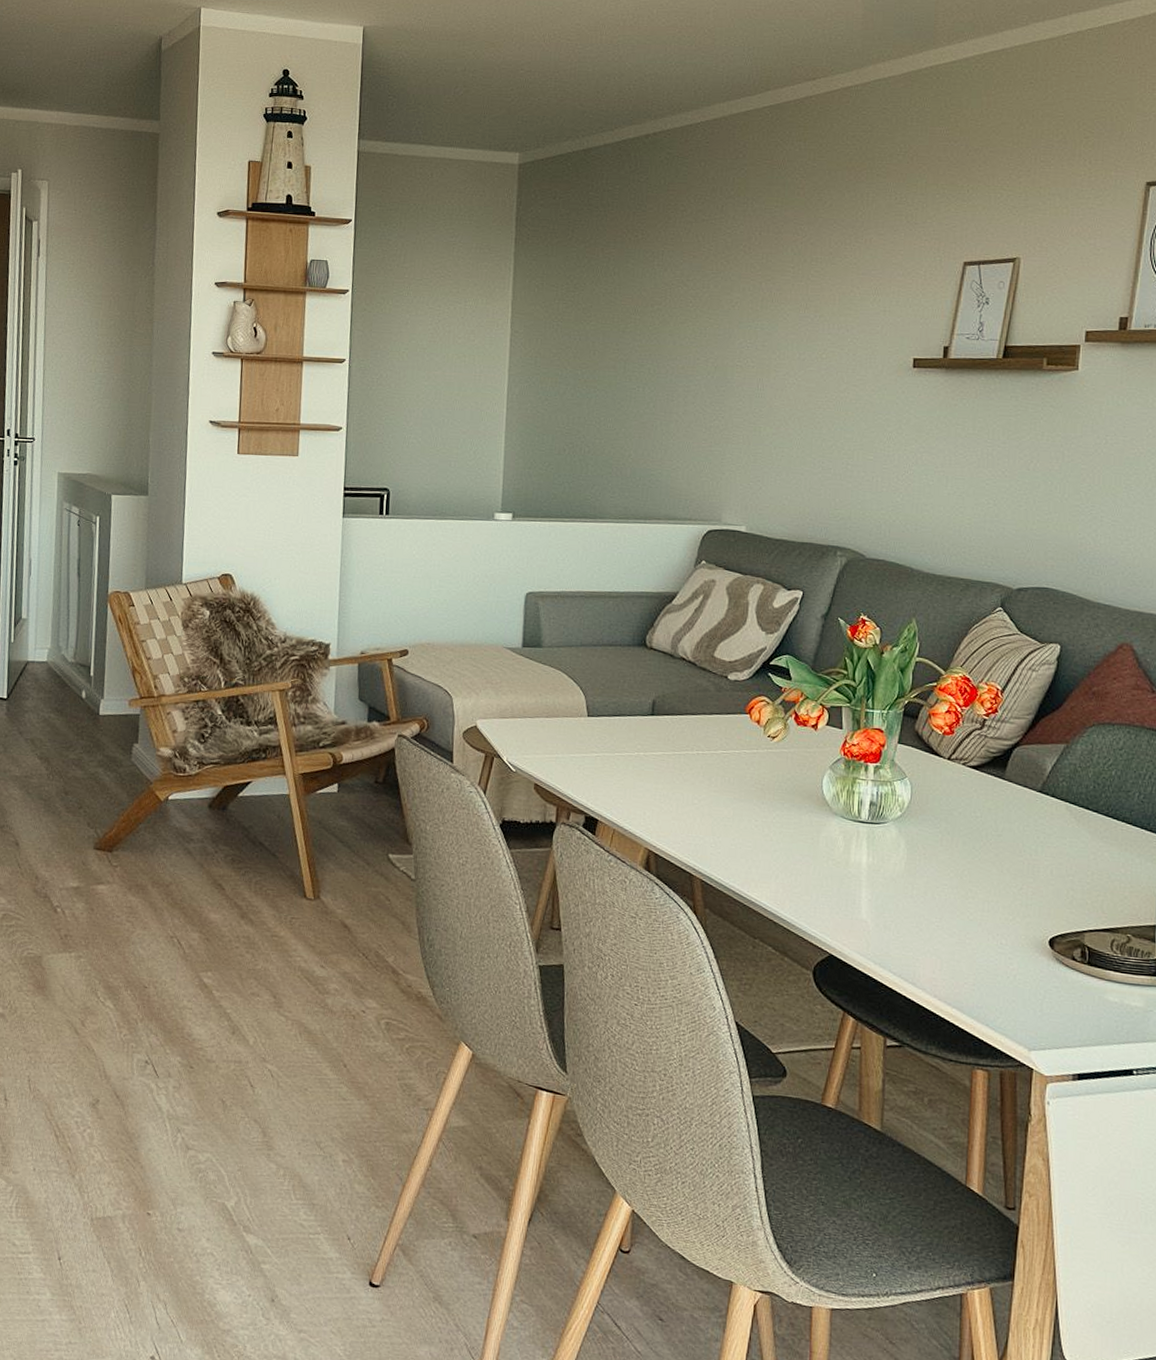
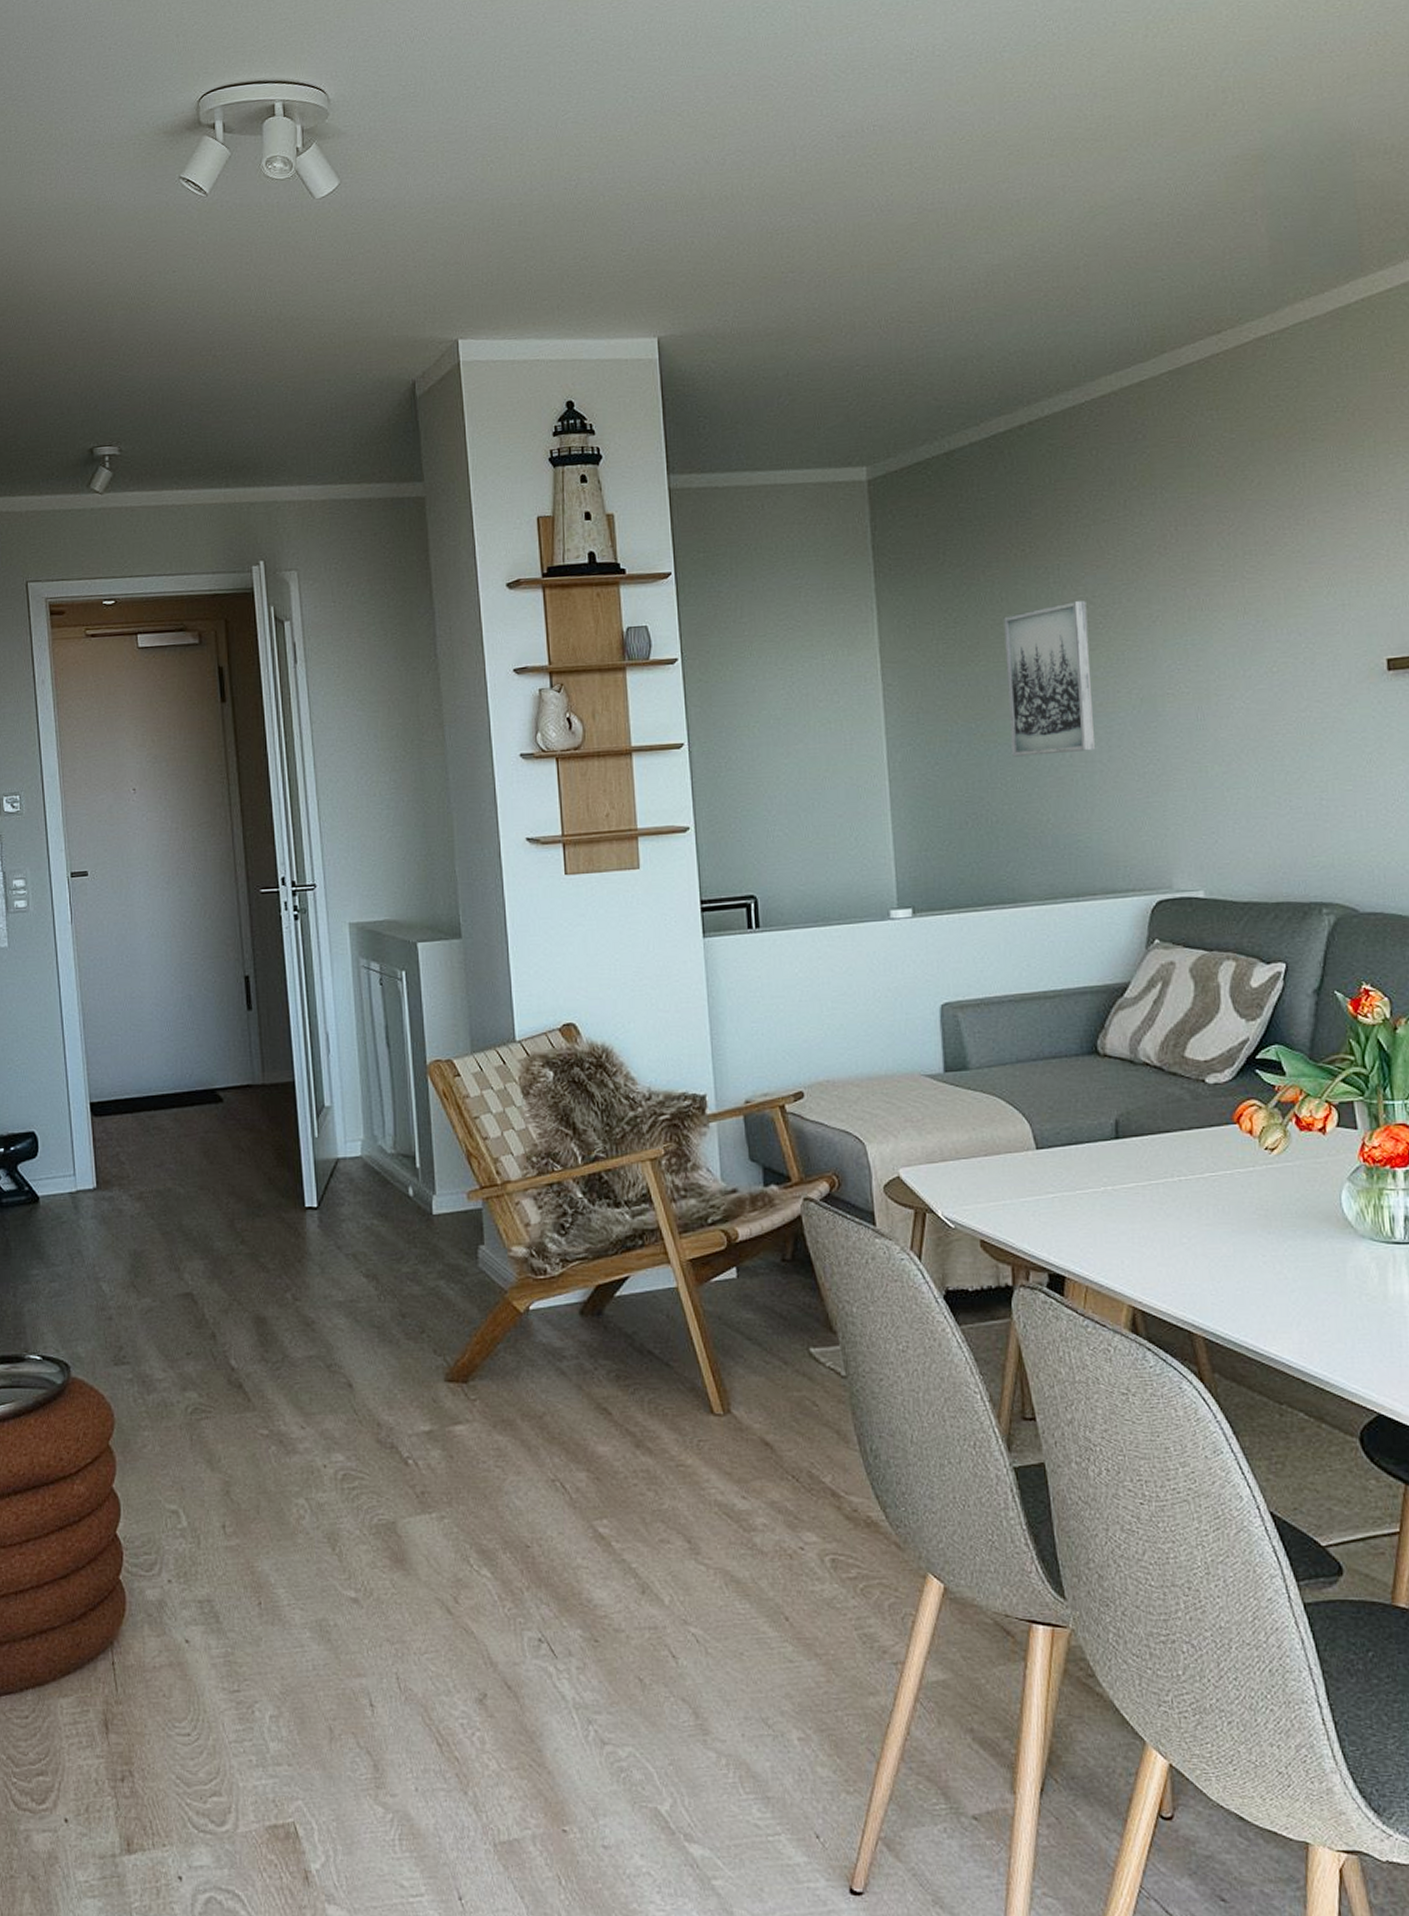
wall art: none [607,282,681,404] -> present [1003,601,1095,757]

